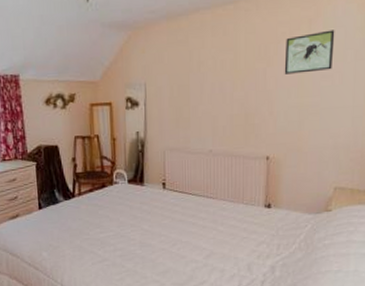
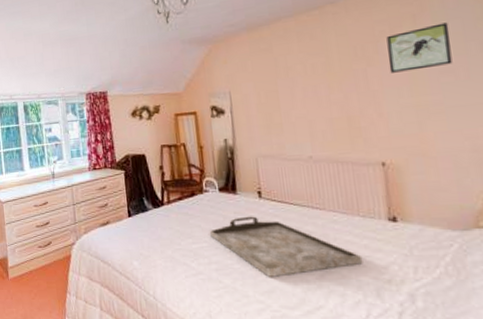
serving tray: none [116,206,241,260] -> present [209,216,363,277]

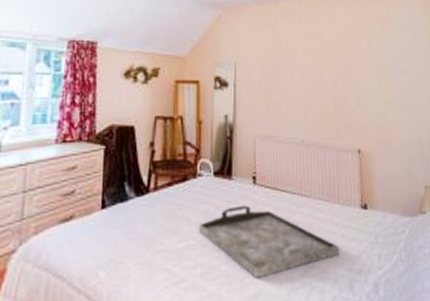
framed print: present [386,22,453,73] -> none [365,30,407,67]

